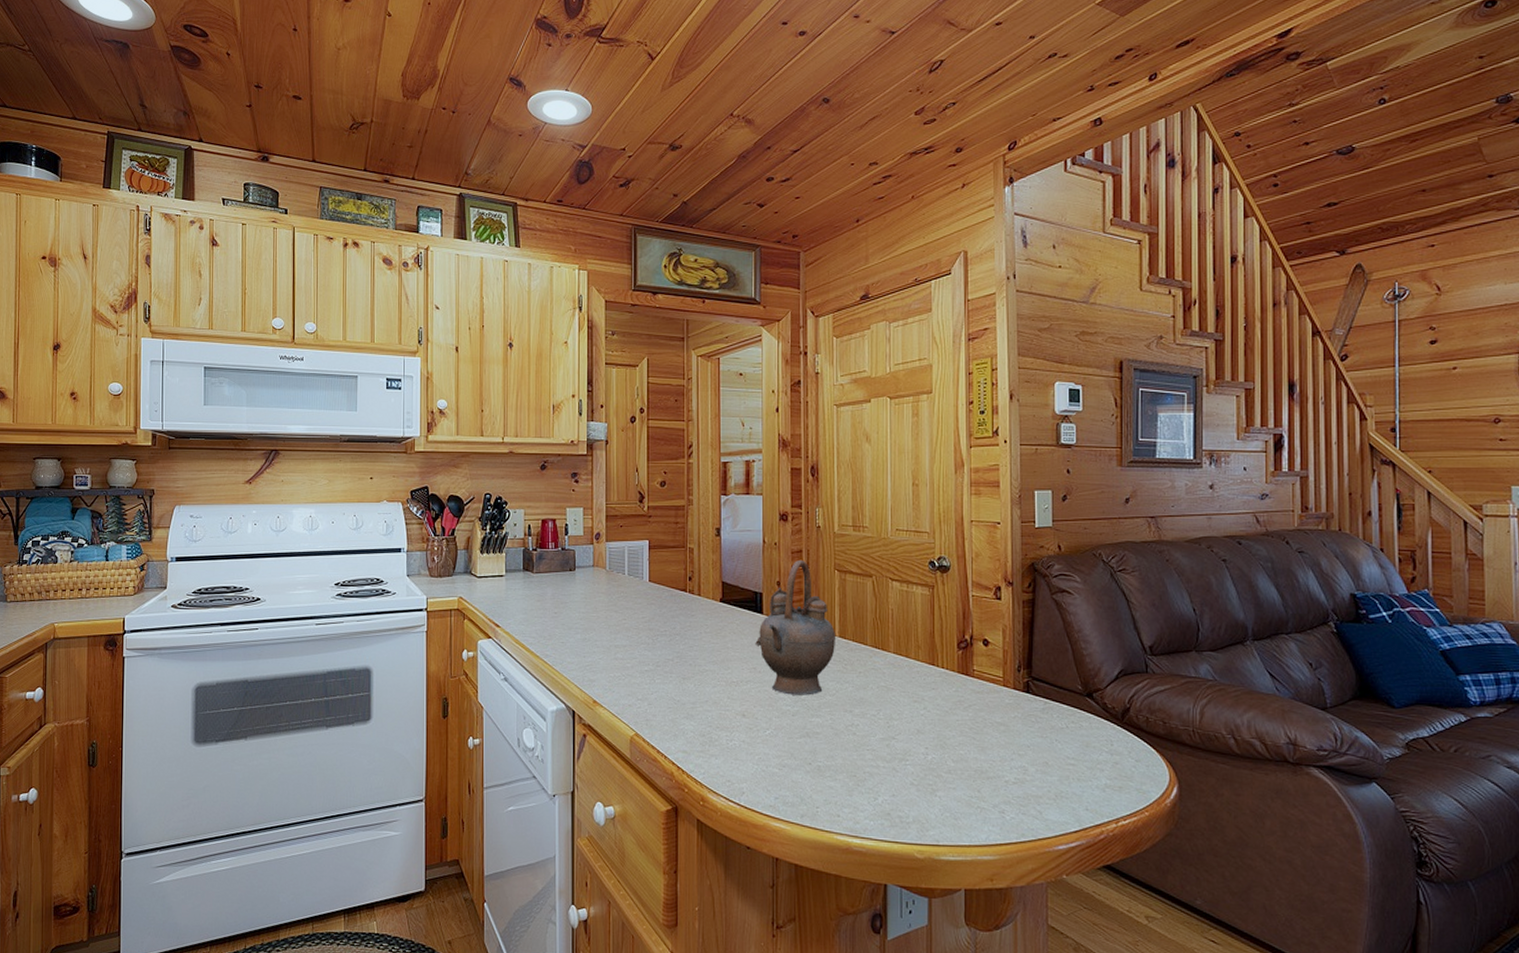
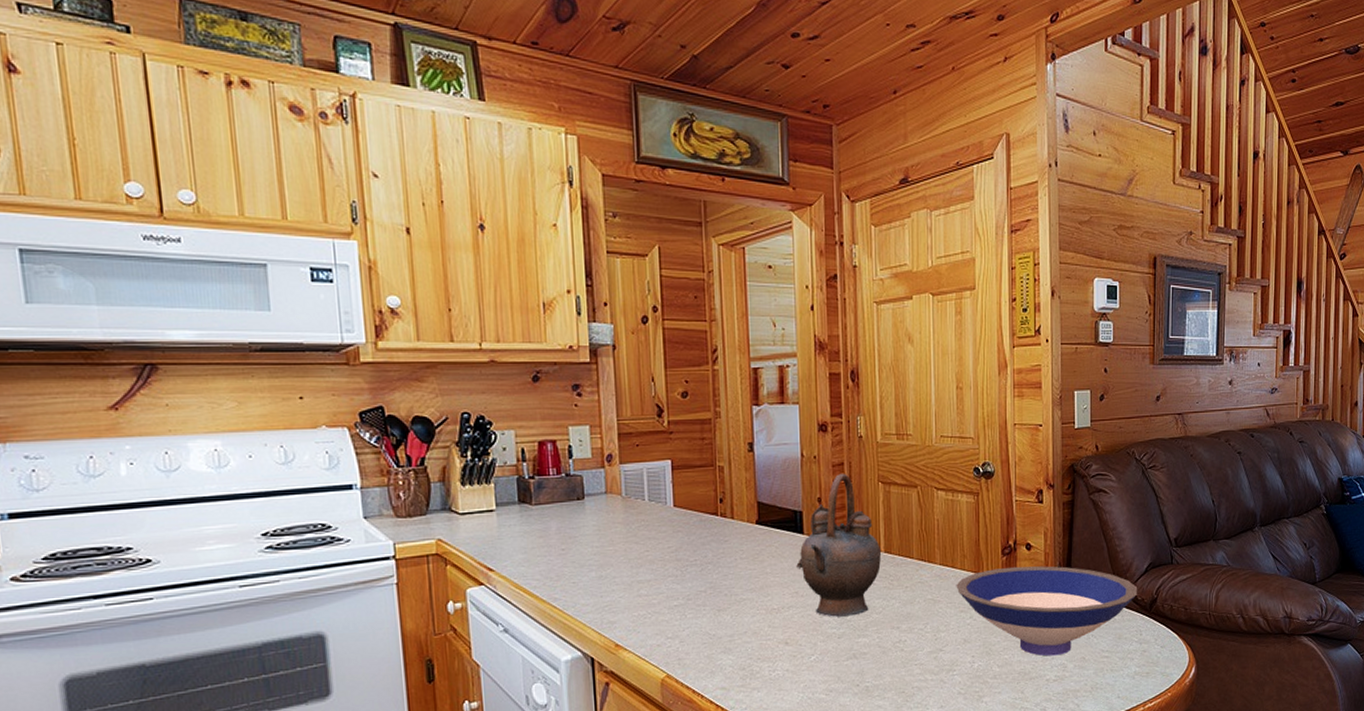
bowl: none [910,661,1108,757] -> present [956,566,1138,656]

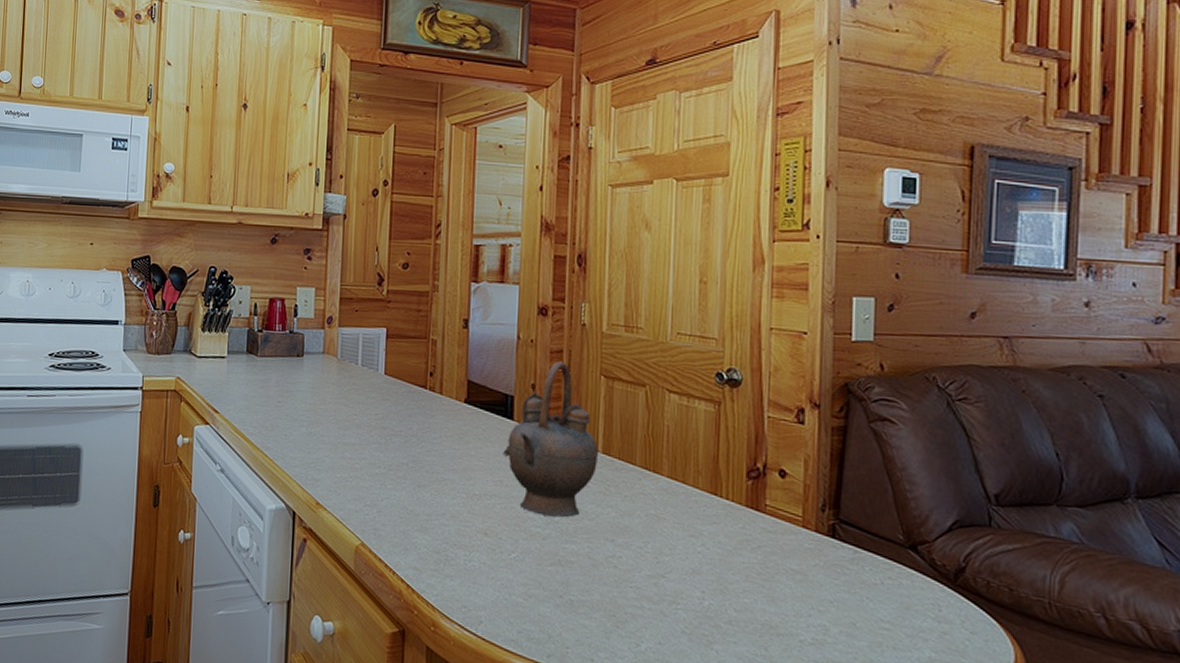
bowl: present [956,566,1138,656] -> none [686,492,937,614]

